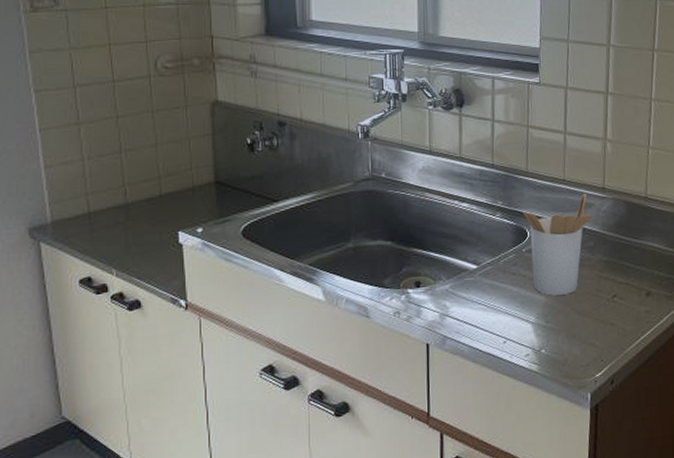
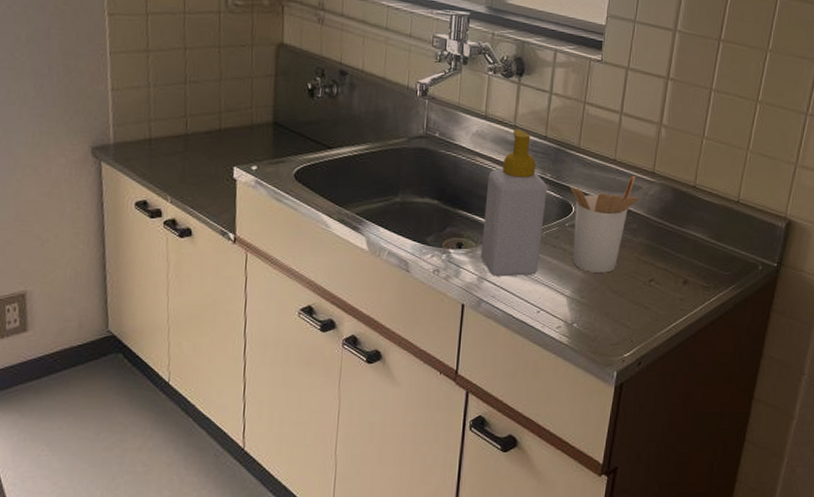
soap bottle: none [439,160,501,312] -> present [480,128,548,277]

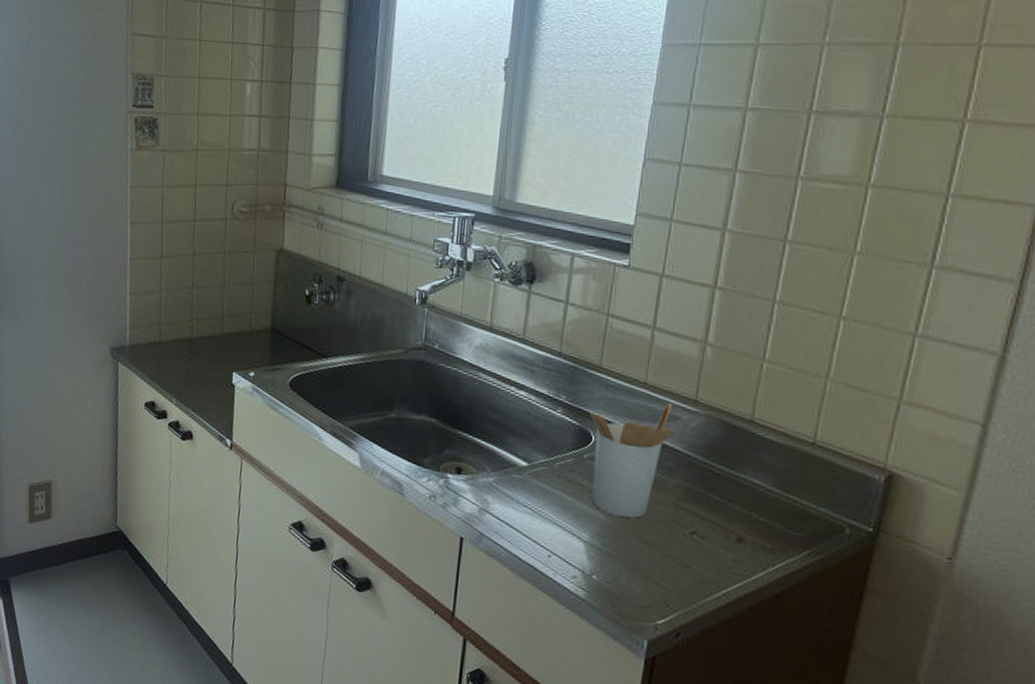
soap bottle: present [480,128,548,277] -> none [482,342,562,512]

